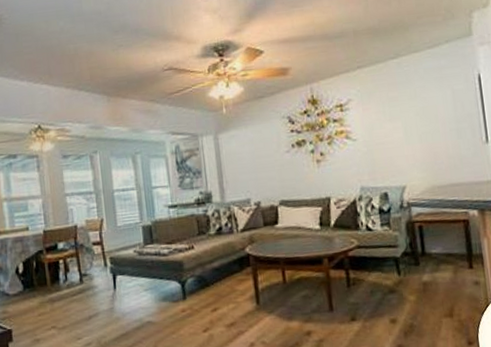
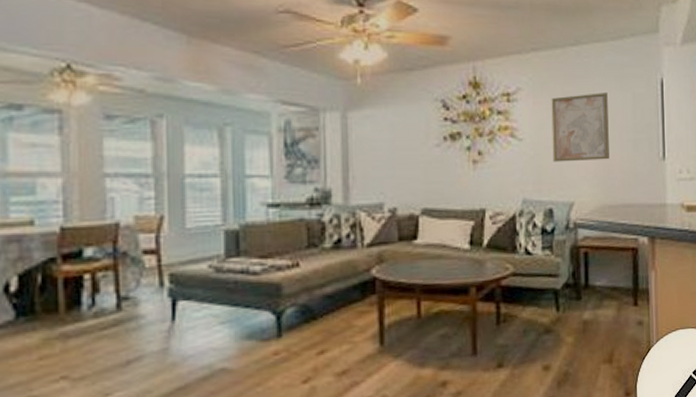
wall art: none [378,93,435,155] -> present [551,93,609,162]

